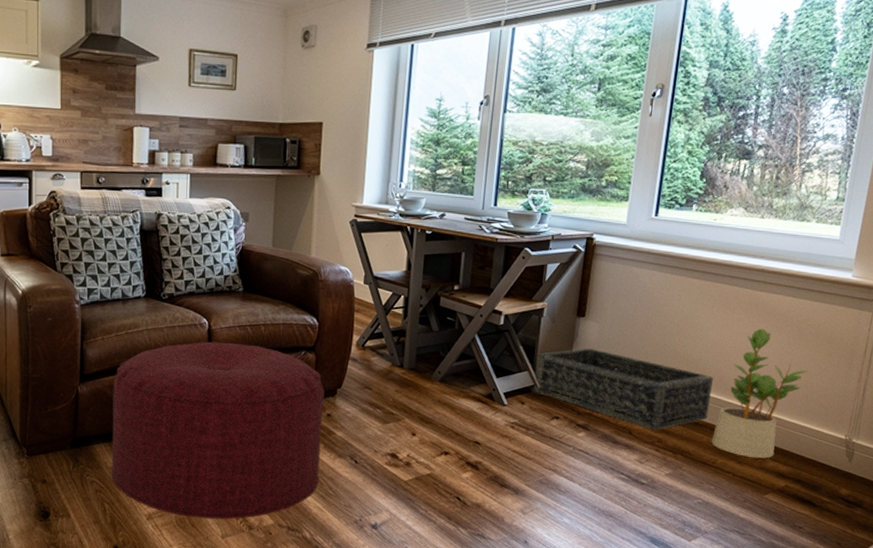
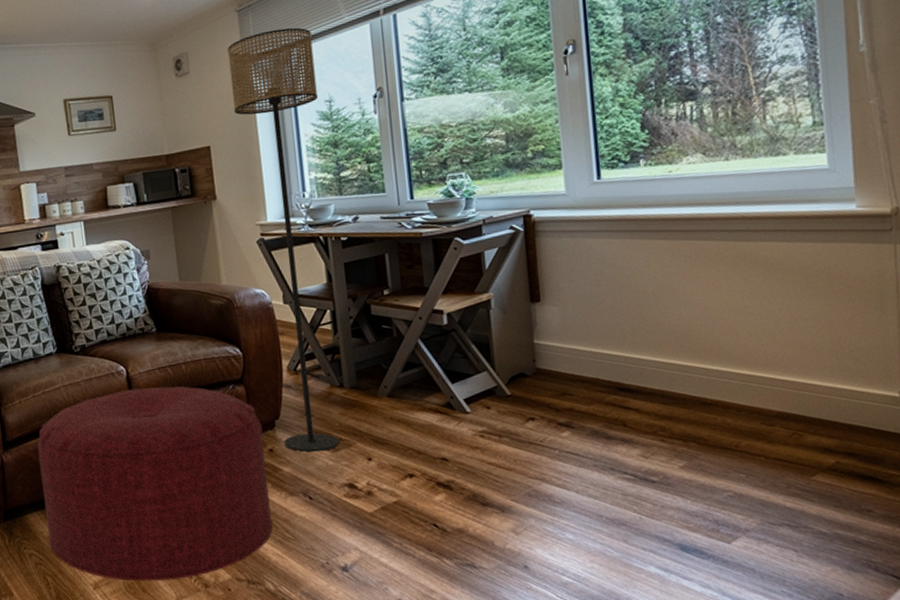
floor lamp: none [342,19,436,422] -> present [227,27,339,452]
basket: present [534,348,713,430] -> none [494,335,716,418]
potted plant: present [711,328,808,459] -> none [727,283,830,434]

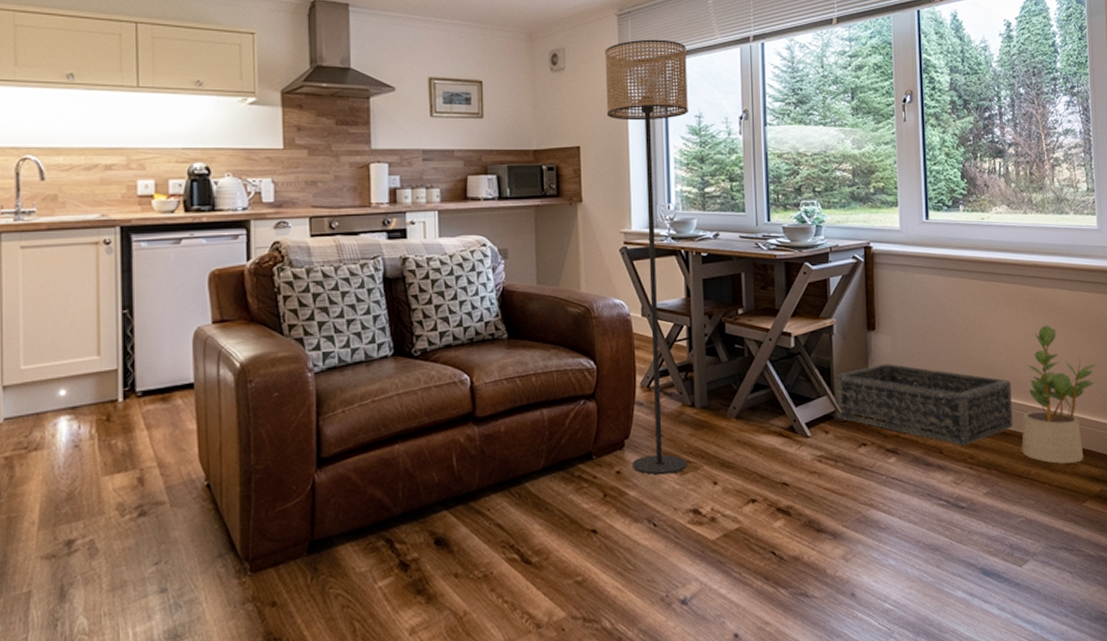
ottoman: present [37,386,273,582] -> none [359,399,614,624]
basket: none [494,335,716,418] -> present [834,364,1013,446]
potted plant: none [727,283,830,434] -> present [1021,325,1098,464]

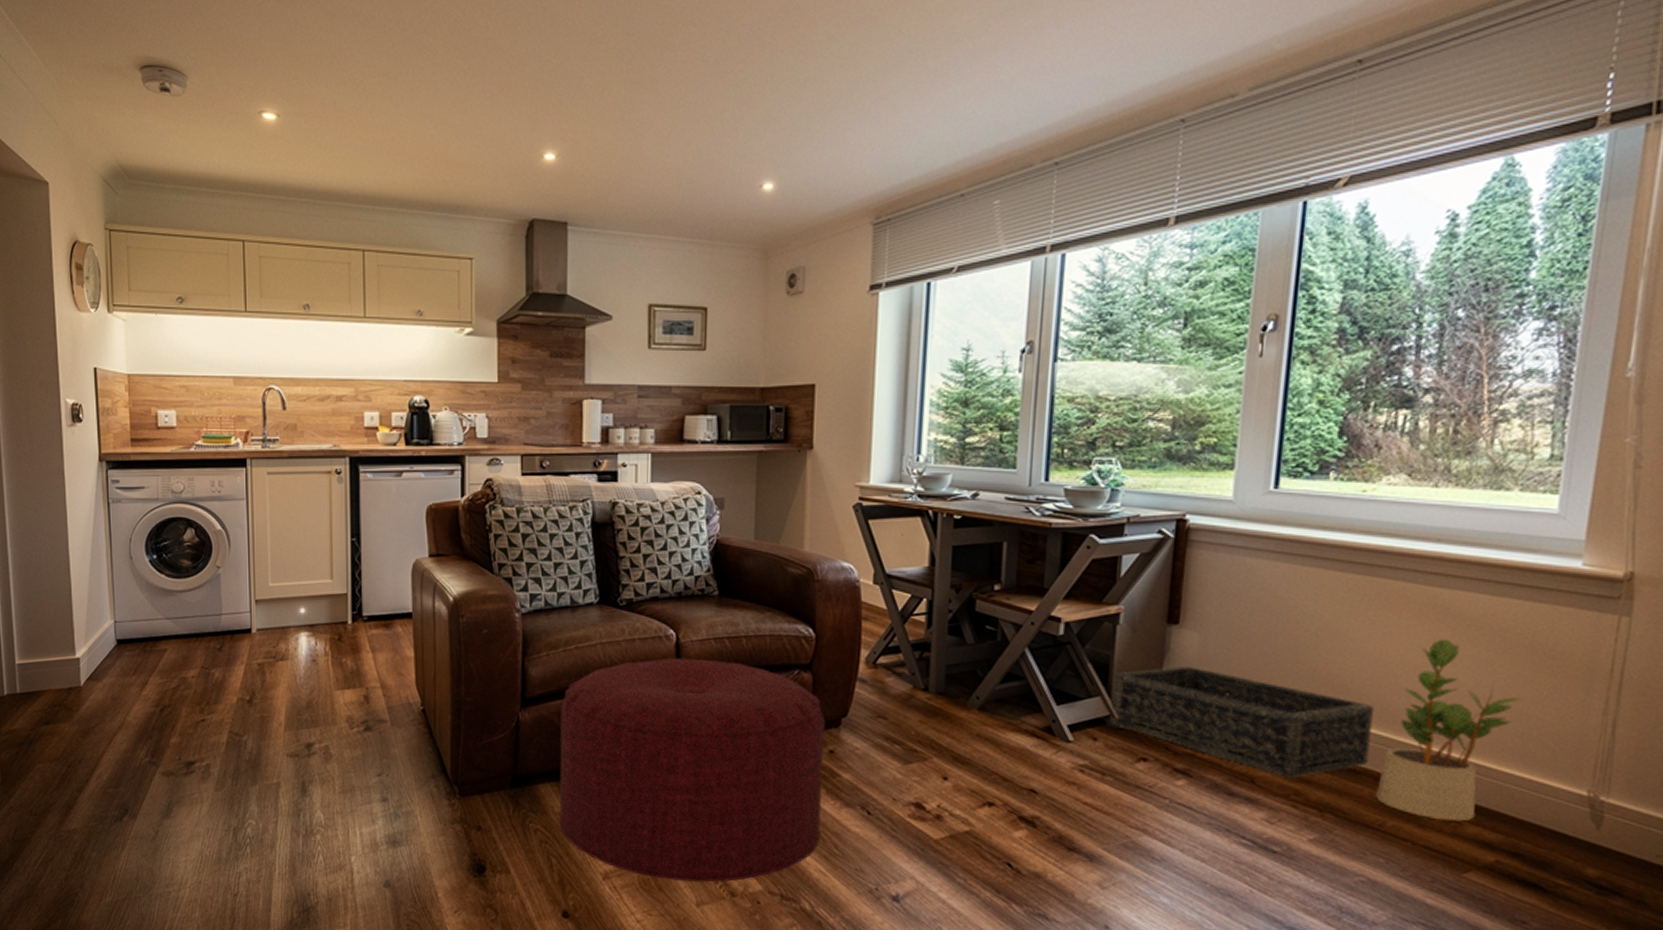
ottoman: none [359,399,614,624] -> present [559,658,825,883]
floor lamp: present [605,39,688,475] -> none [848,253,958,762]

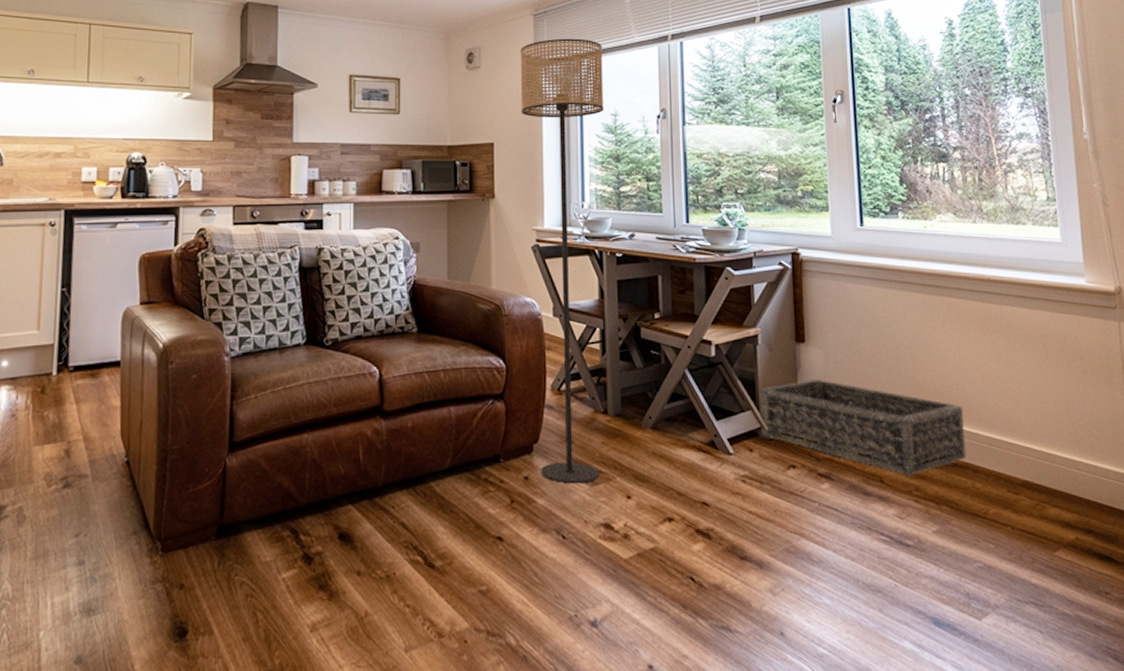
ottoman: present [559,658,825,883] -> none [265,394,520,626]
floor lamp: none [848,253,958,762] -> present [520,38,604,484]
potted plant: present [1376,639,1522,822] -> none [977,346,1067,505]

